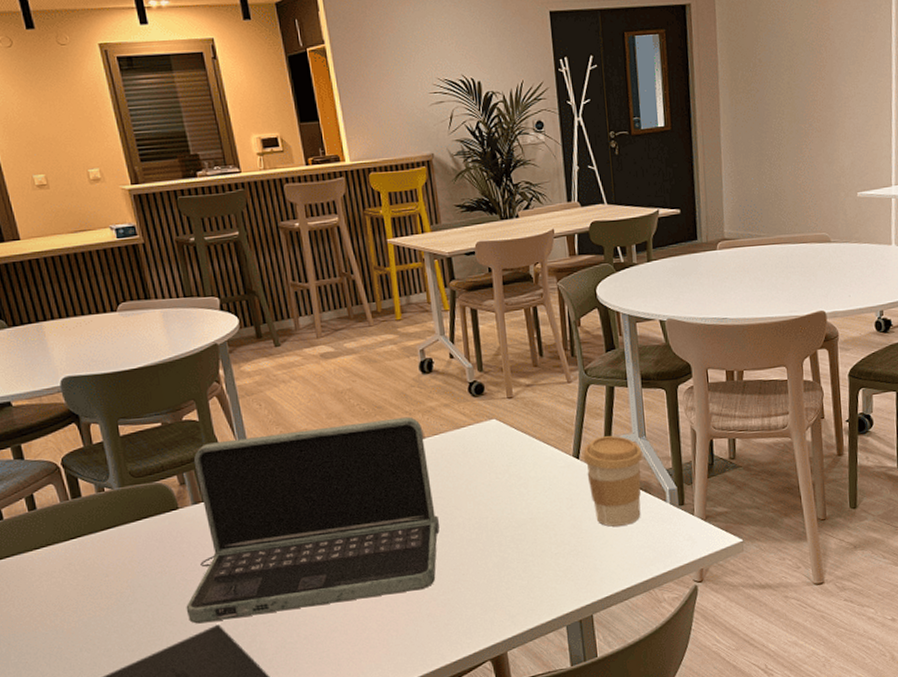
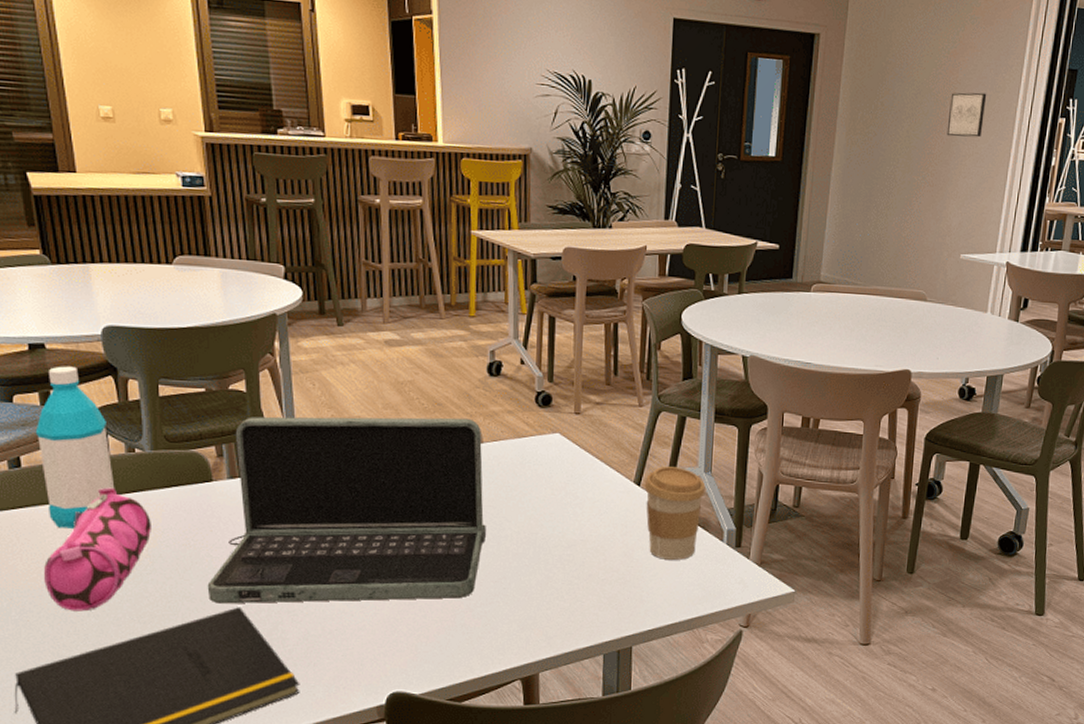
water bottle: none [12,419,91,572] -> present [35,366,115,528]
pencil case: none [35,527,129,649] -> present [44,487,151,612]
wall art: none [825,35,861,82] -> present [946,92,987,138]

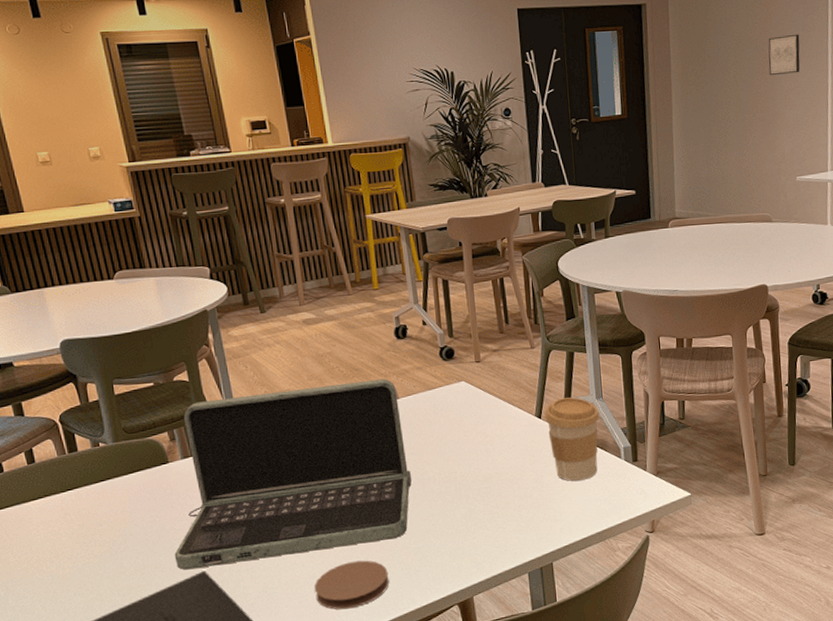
water bottle: present [35,366,115,528] -> none [12,378,86,521]
pencil case: present [44,487,151,612] -> none [32,479,121,593]
coaster: none [362,617,447,669] -> present [315,560,389,610]

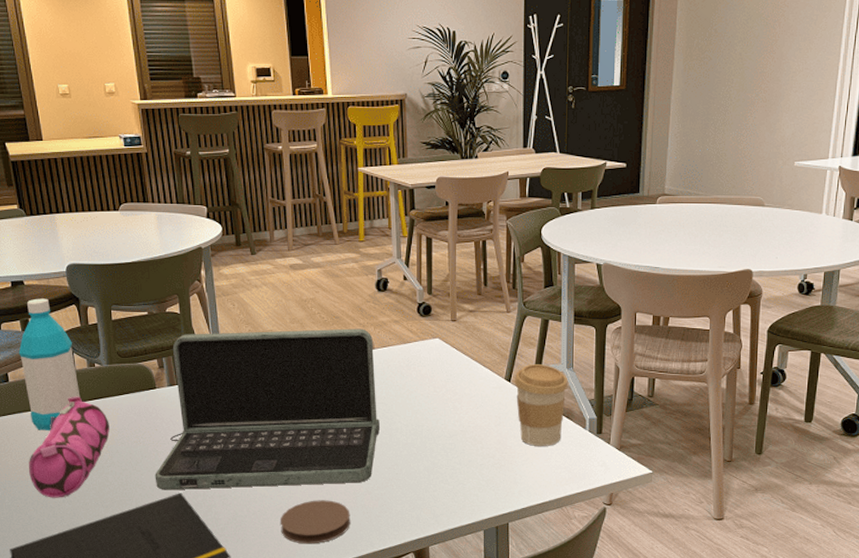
water bottle: none [12,378,86,521] -> present [18,298,81,430]
pencil case: none [32,479,121,593] -> present [29,396,110,498]
wall art: present [768,34,800,76] -> none [777,13,814,55]

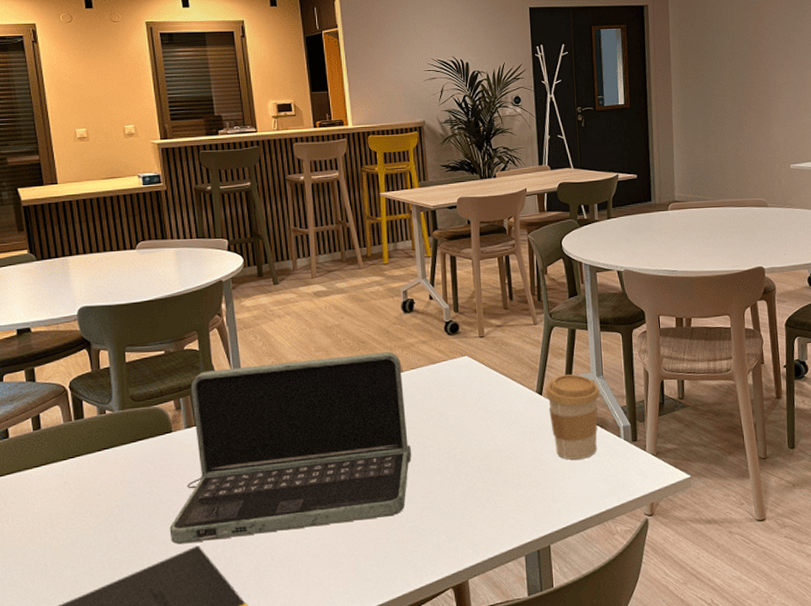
water bottle: present [18,298,81,430] -> none [21,344,89,489]
pencil case: present [29,396,110,498] -> none [27,447,120,566]
coaster: present [281,500,350,544] -> none [308,538,384,591]

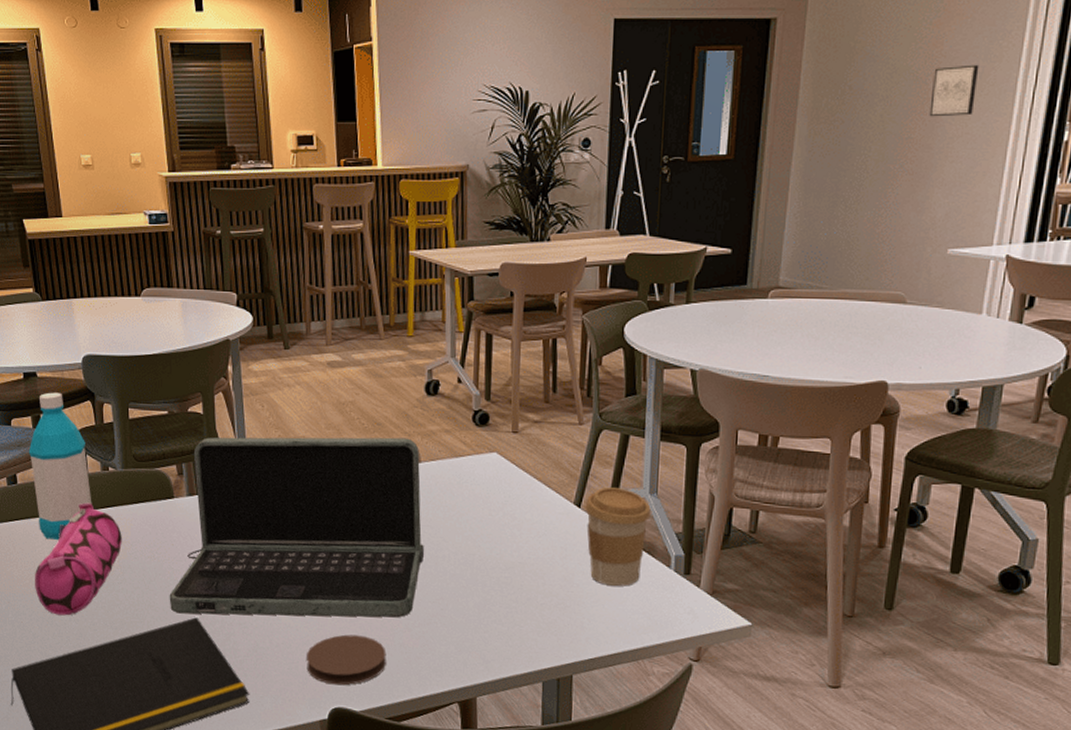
water bottle: none [21,344,89,489] -> present [28,392,92,540]
pencil case: none [27,447,120,566] -> present [35,502,122,616]
coaster: none [308,538,384,591] -> present [306,634,386,685]
wall art: none [761,34,792,71] -> present [929,64,979,117]

